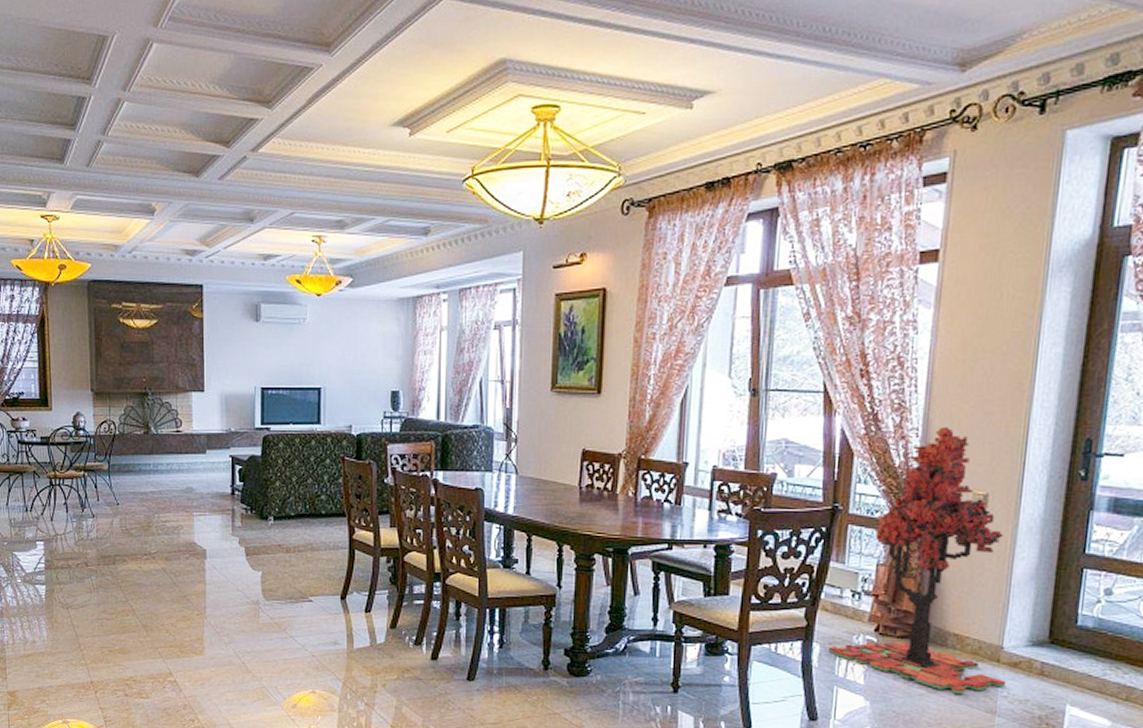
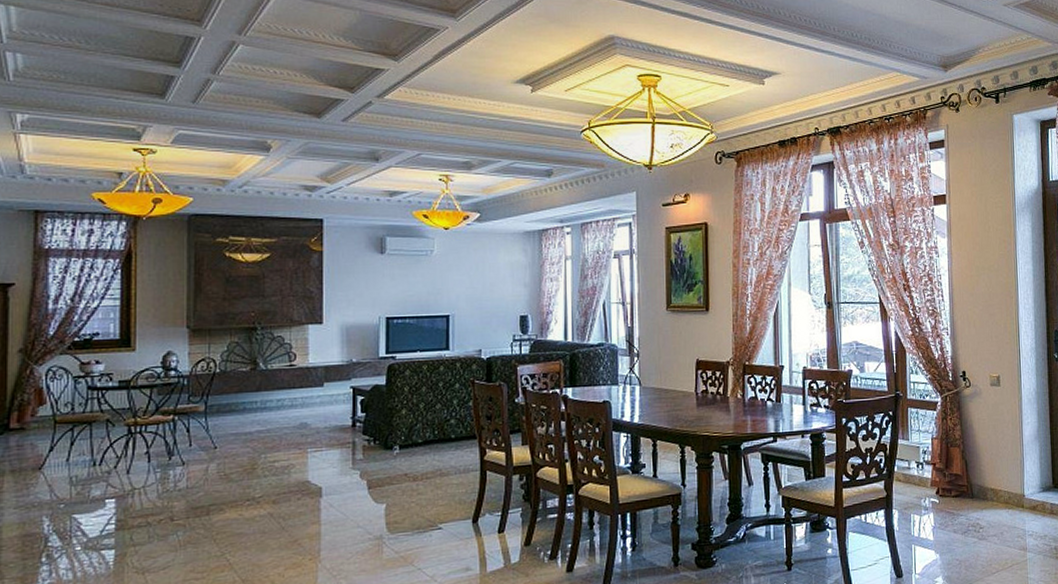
tree: present [829,426,1007,695] -> none [905,326,1031,539]

